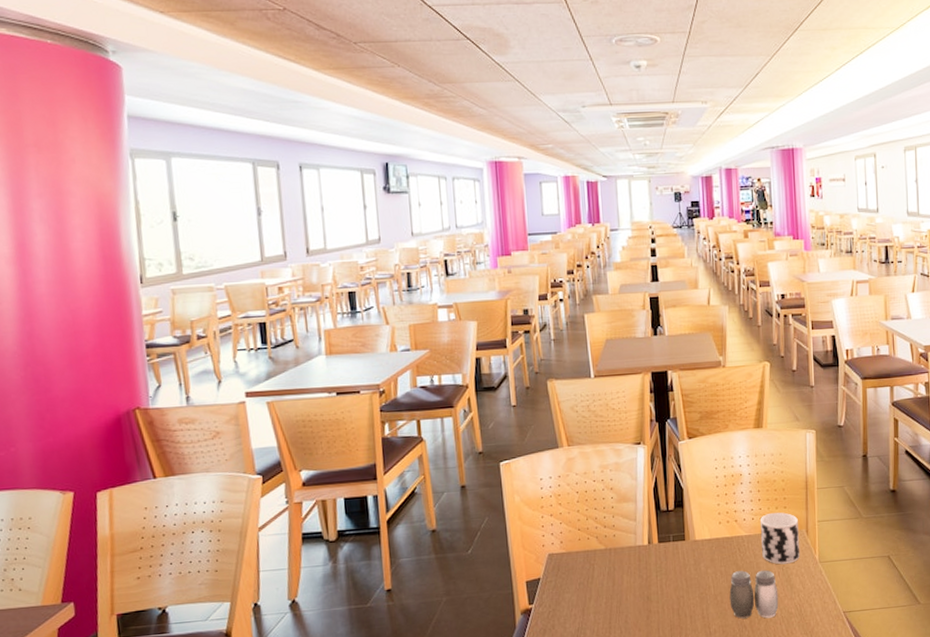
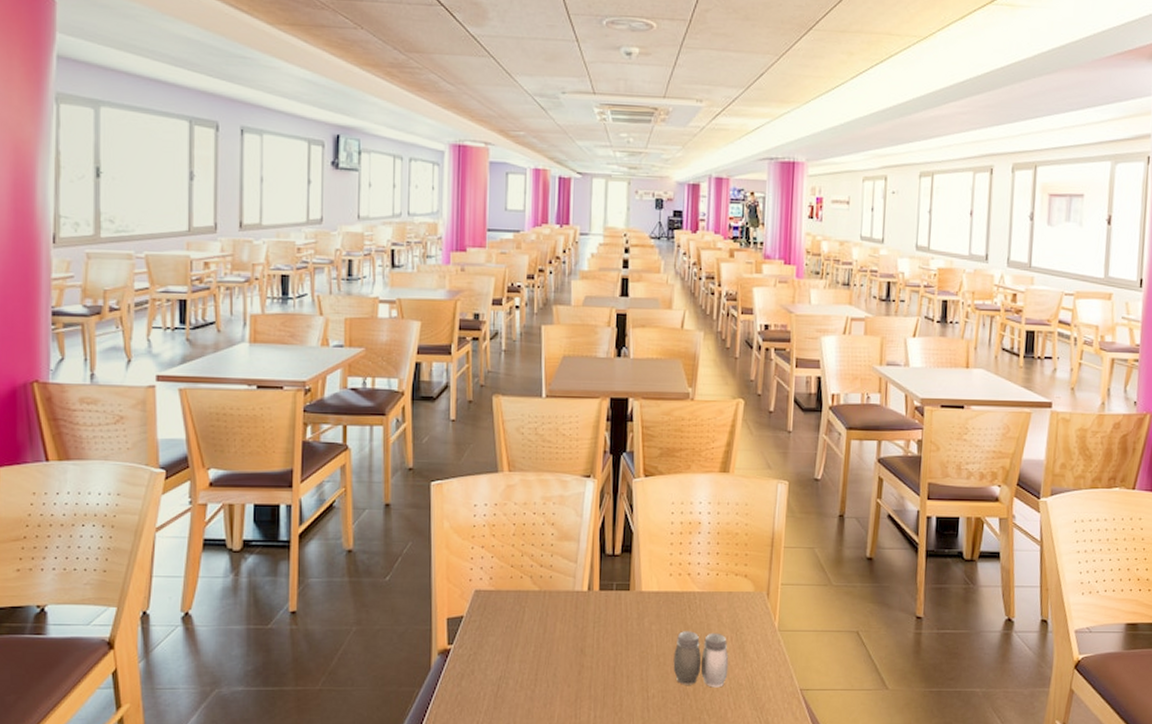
cup: present [759,512,801,565] -> none [715,569,759,629]

